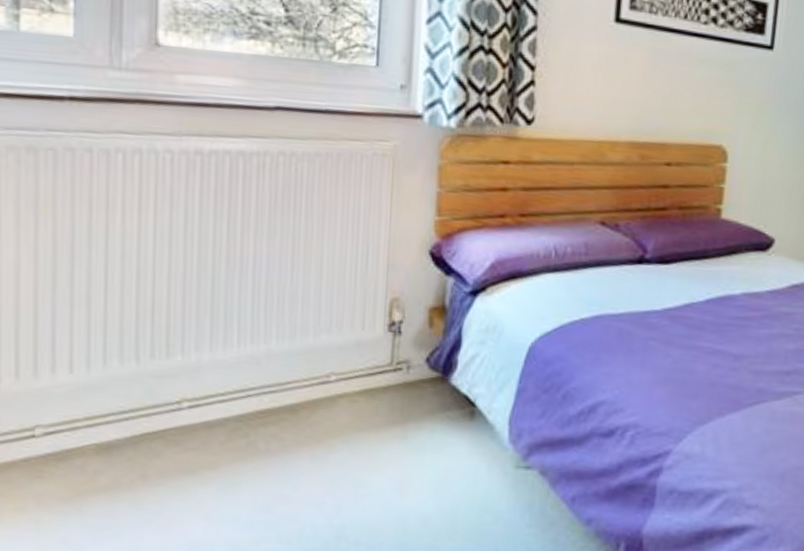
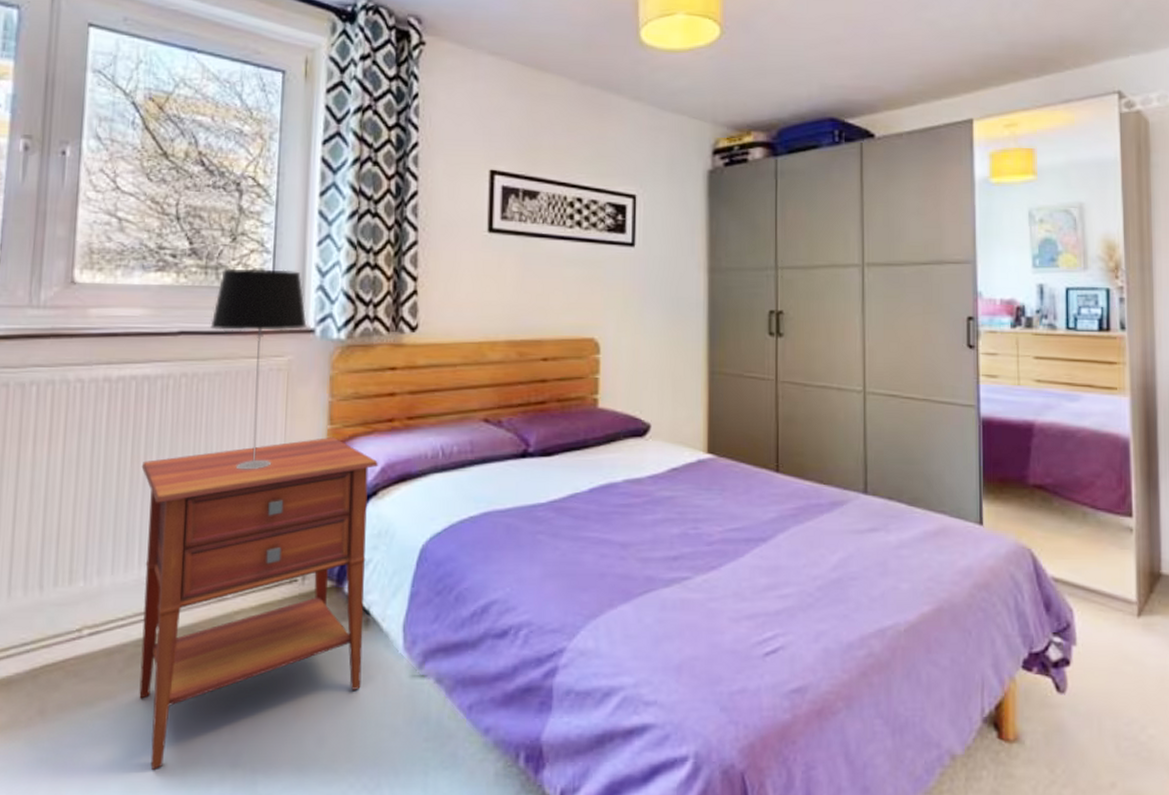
nightstand: none [238,228,488,536] -> present [139,436,378,770]
table lamp: none [309,41,414,257] -> present [210,268,307,470]

